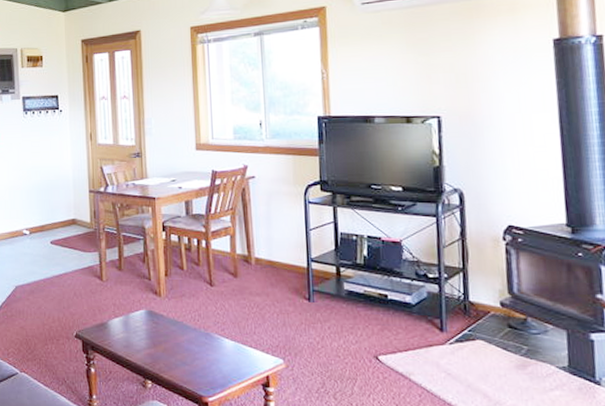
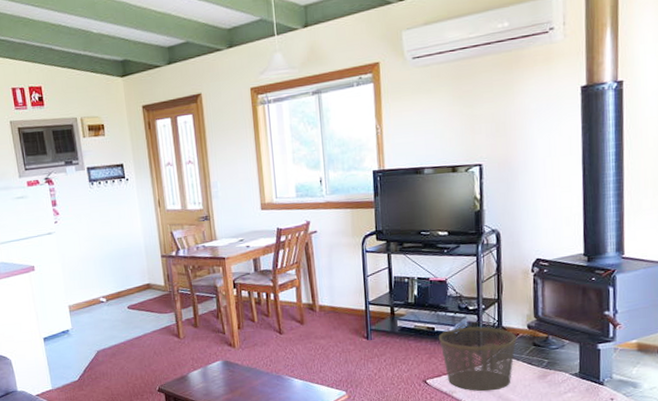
basket: none [392,294,487,378] -> present [438,324,517,391]

